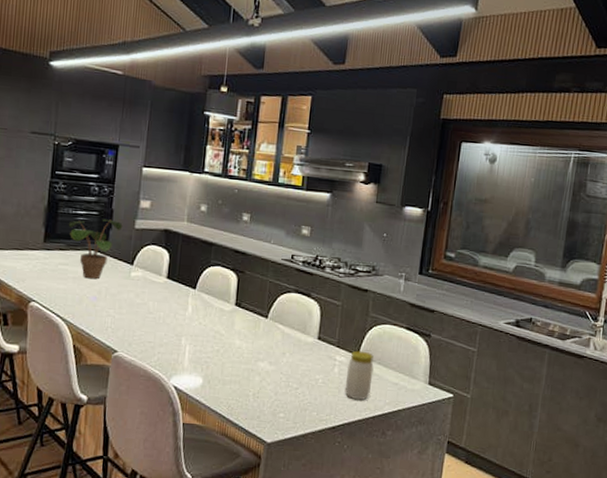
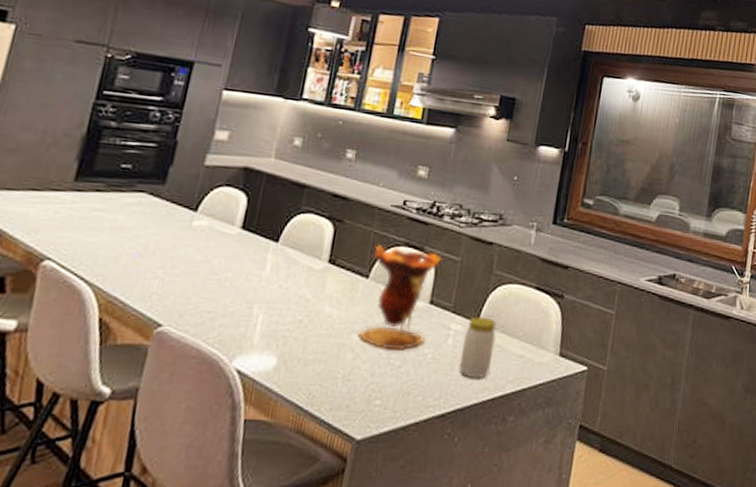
potted plant: present [68,219,123,280] -> none [112,152,189,230]
vase: none [262,291,326,376] -> present [357,245,442,351]

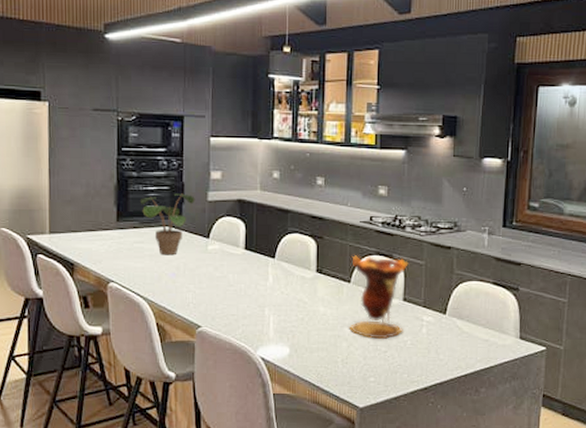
potted plant: none [112,152,189,230] -> present [139,193,195,256]
jar: present [459,316,496,379] -> none [434,309,462,360]

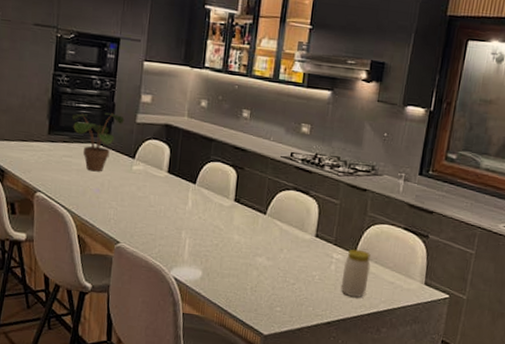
vase: present [348,255,409,339] -> none [260,188,324,272]
jar: none [434,309,462,360] -> present [340,249,370,298]

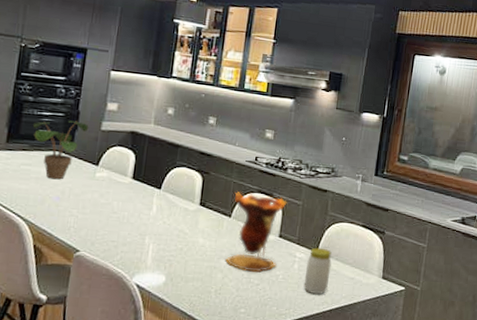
vase: none [260,188,324,272] -> present [224,192,287,273]

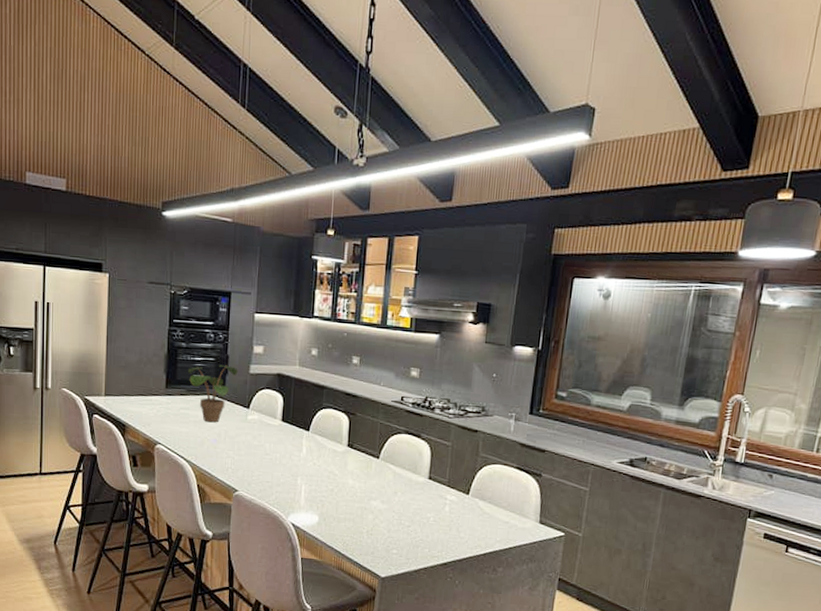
vase: present [224,192,287,273] -> none [374,433,436,514]
jar: present [303,247,332,295] -> none [455,490,484,538]

